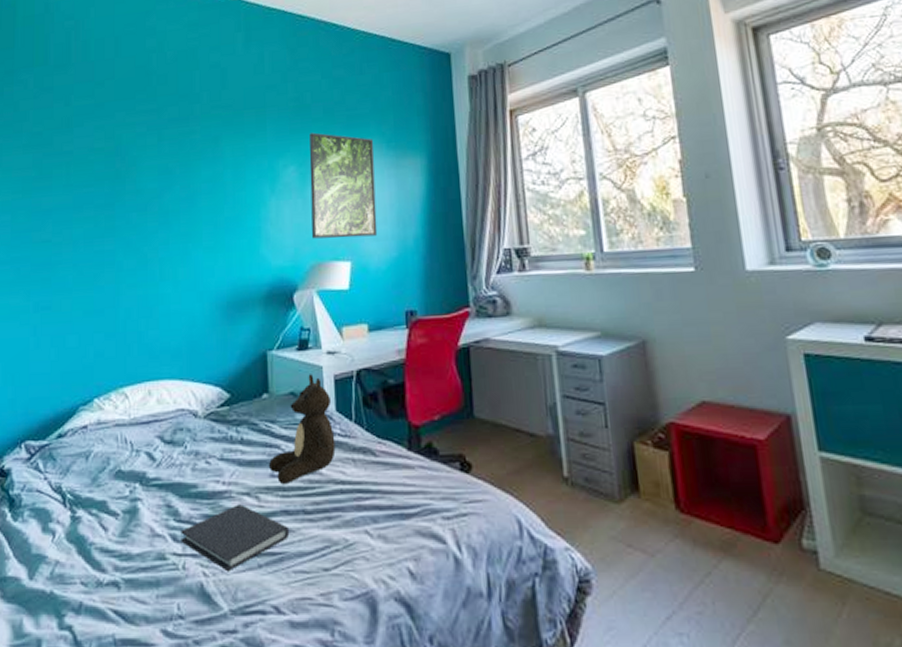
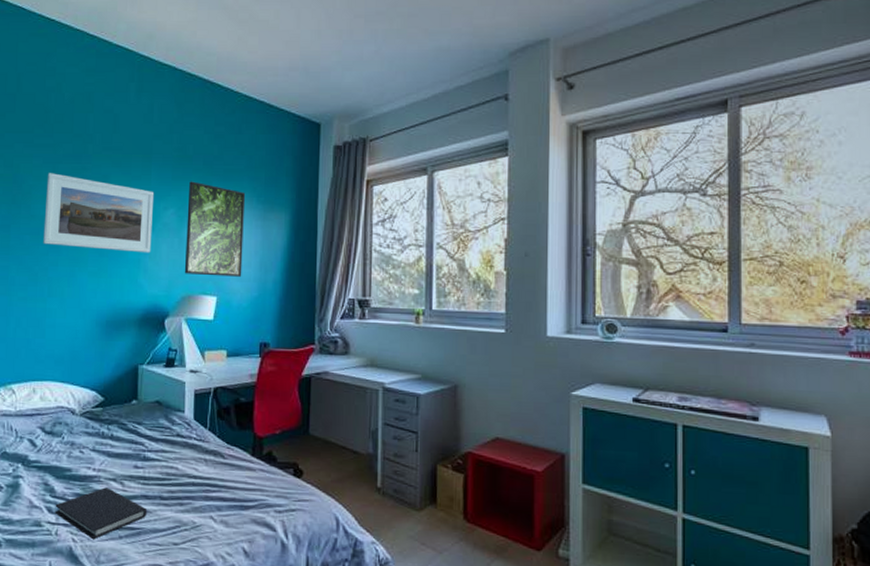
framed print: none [151,140,273,221] -> present [43,173,153,253]
teddy bear: present [269,374,336,485] -> none [134,387,191,475]

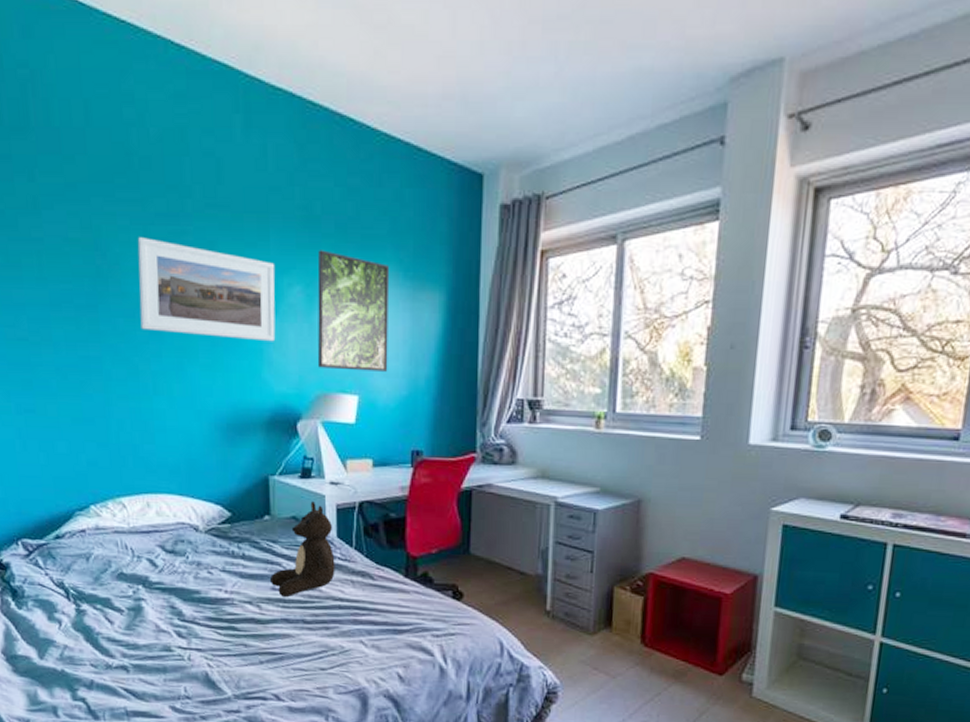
diary: present [55,487,148,540] -> none [185,611,290,665]
teddy bear: none [134,387,191,475] -> present [270,501,335,598]

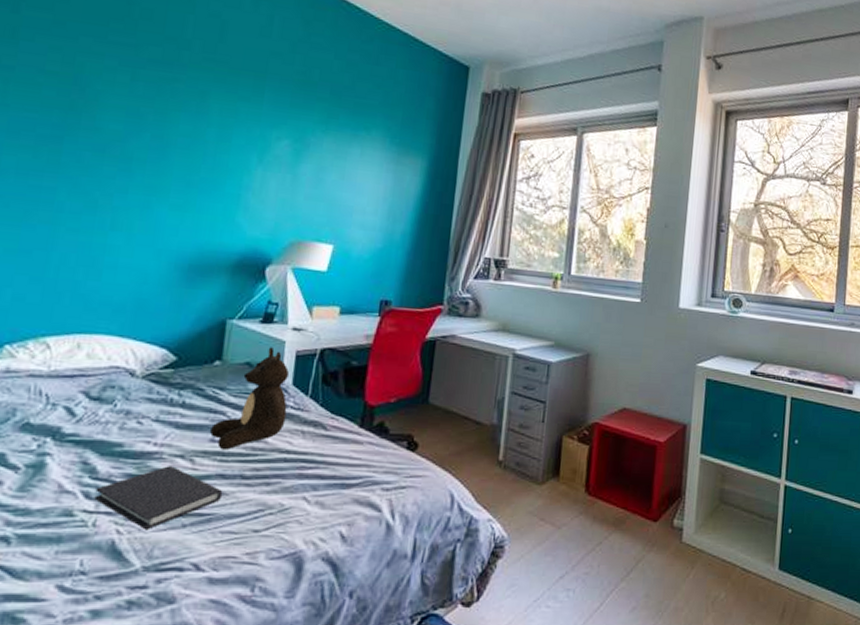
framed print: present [137,237,276,342] -> none [109,78,265,189]
diary: none [185,611,290,665] -> present [94,466,223,531]
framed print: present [317,250,390,372] -> none [295,110,378,225]

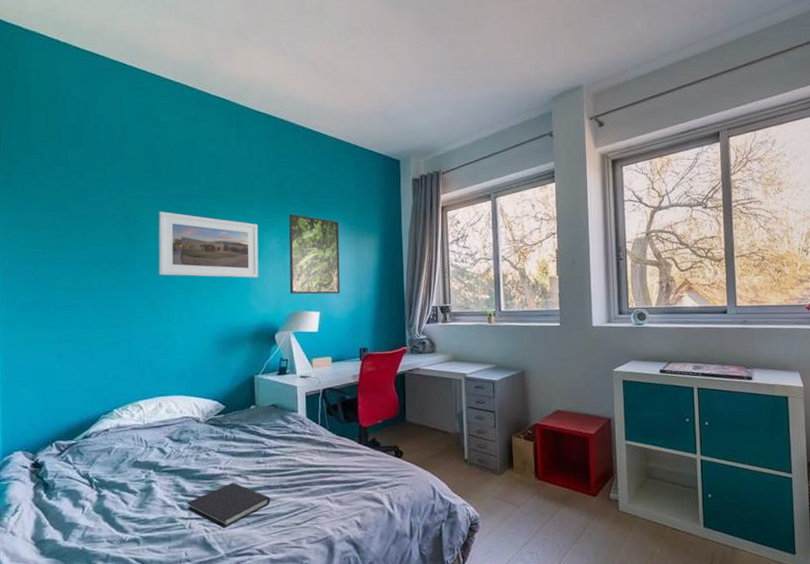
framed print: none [109,78,265,189] -> present [158,212,259,278]
teddy bear: present [210,347,290,450] -> none [256,392,306,469]
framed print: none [295,110,378,225] -> present [289,214,341,295]

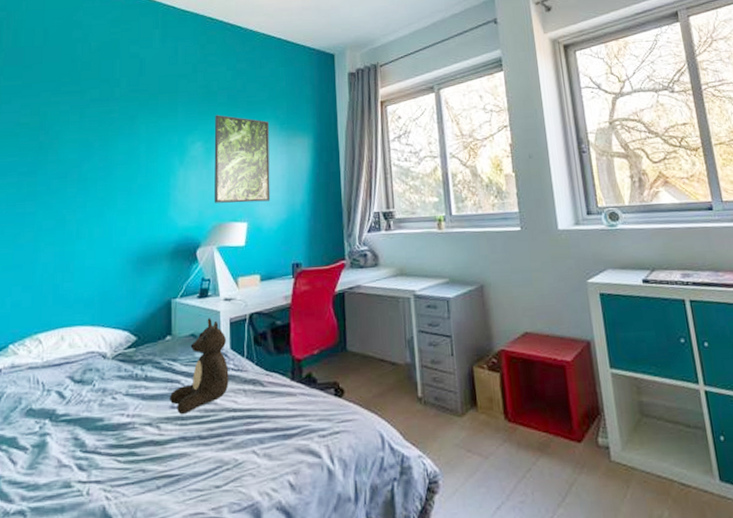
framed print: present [158,212,259,278] -> none [71,117,181,187]
diary: present [187,483,271,529] -> none [86,434,186,495]
teddy bear: none [256,392,306,469] -> present [170,318,229,415]

